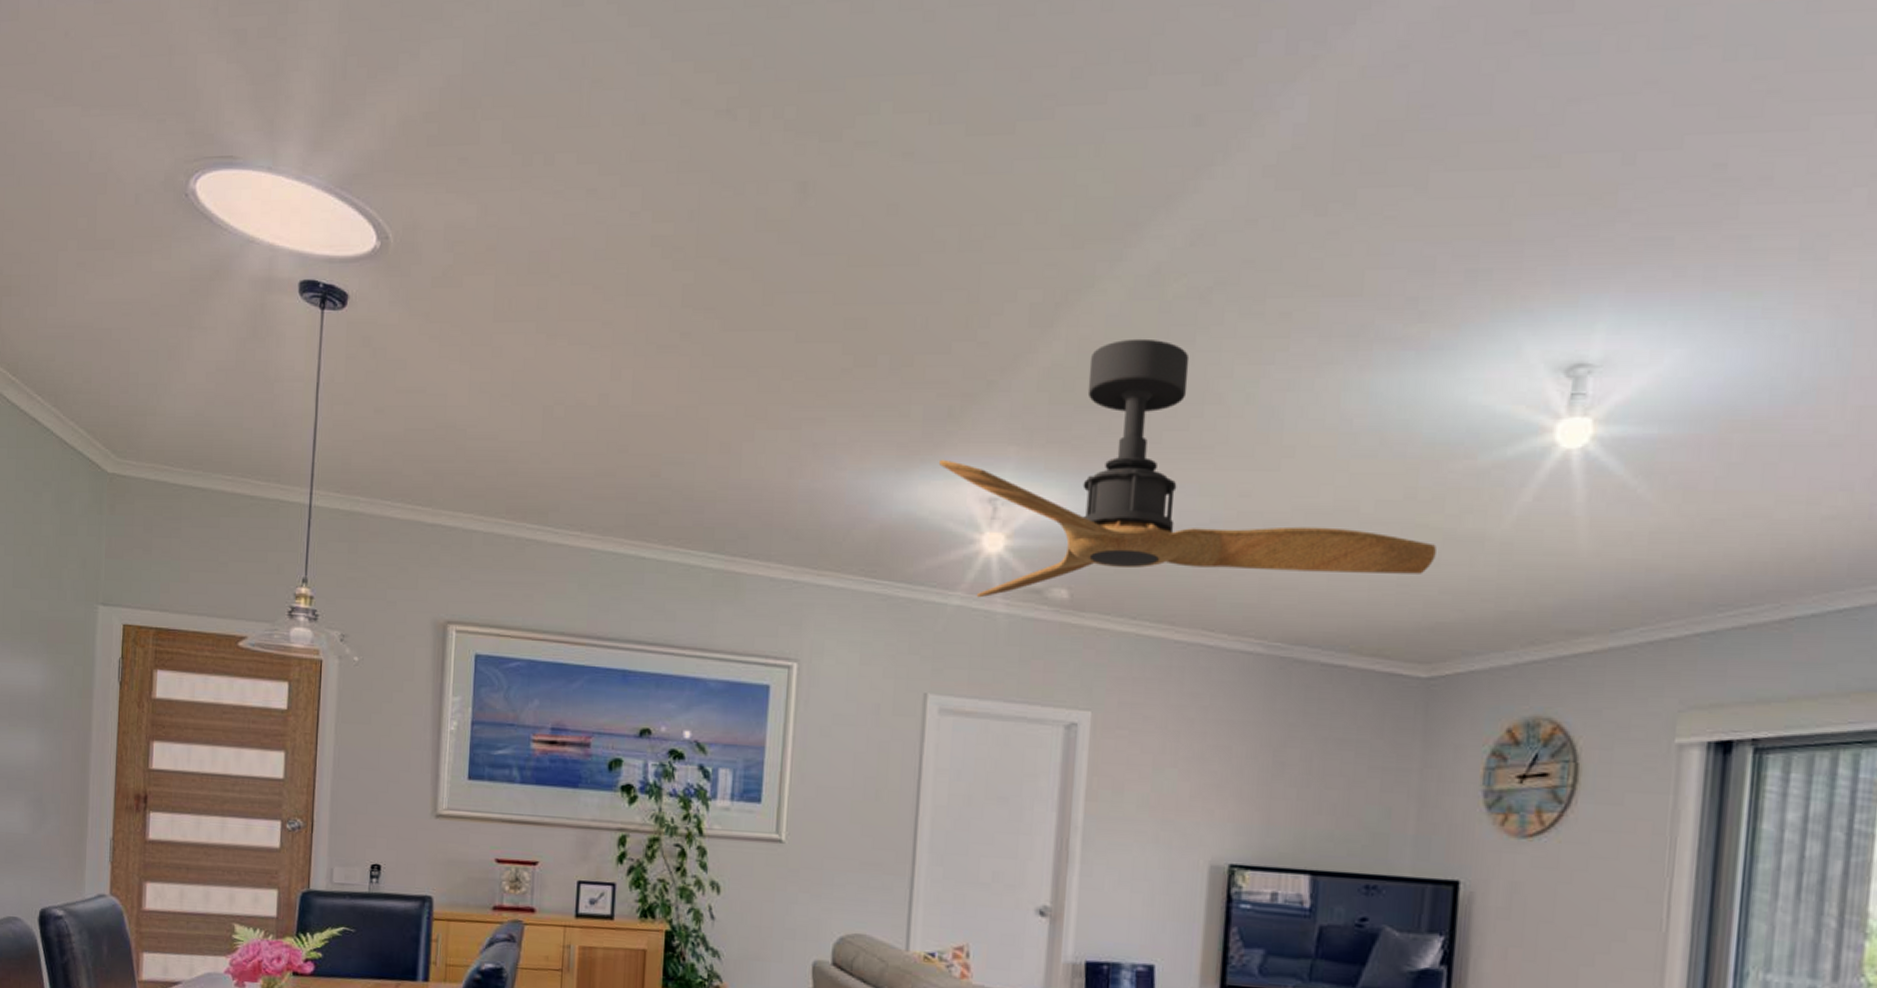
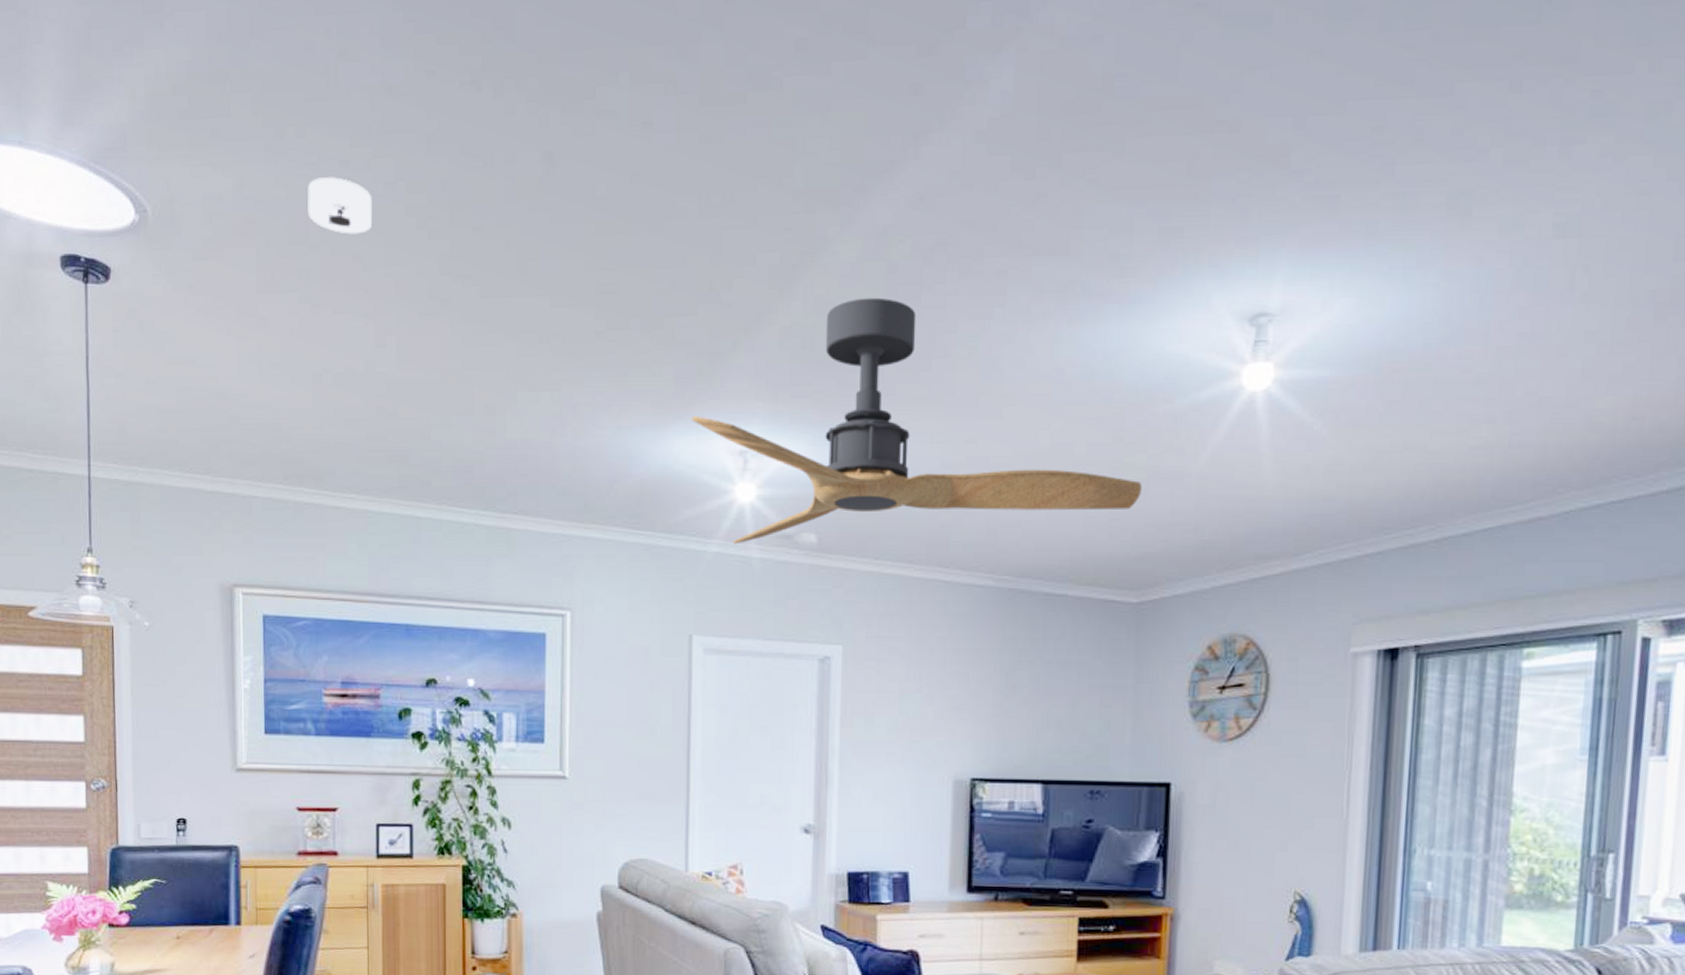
smoke detector: none [551,206,618,264] -> present [307,177,373,234]

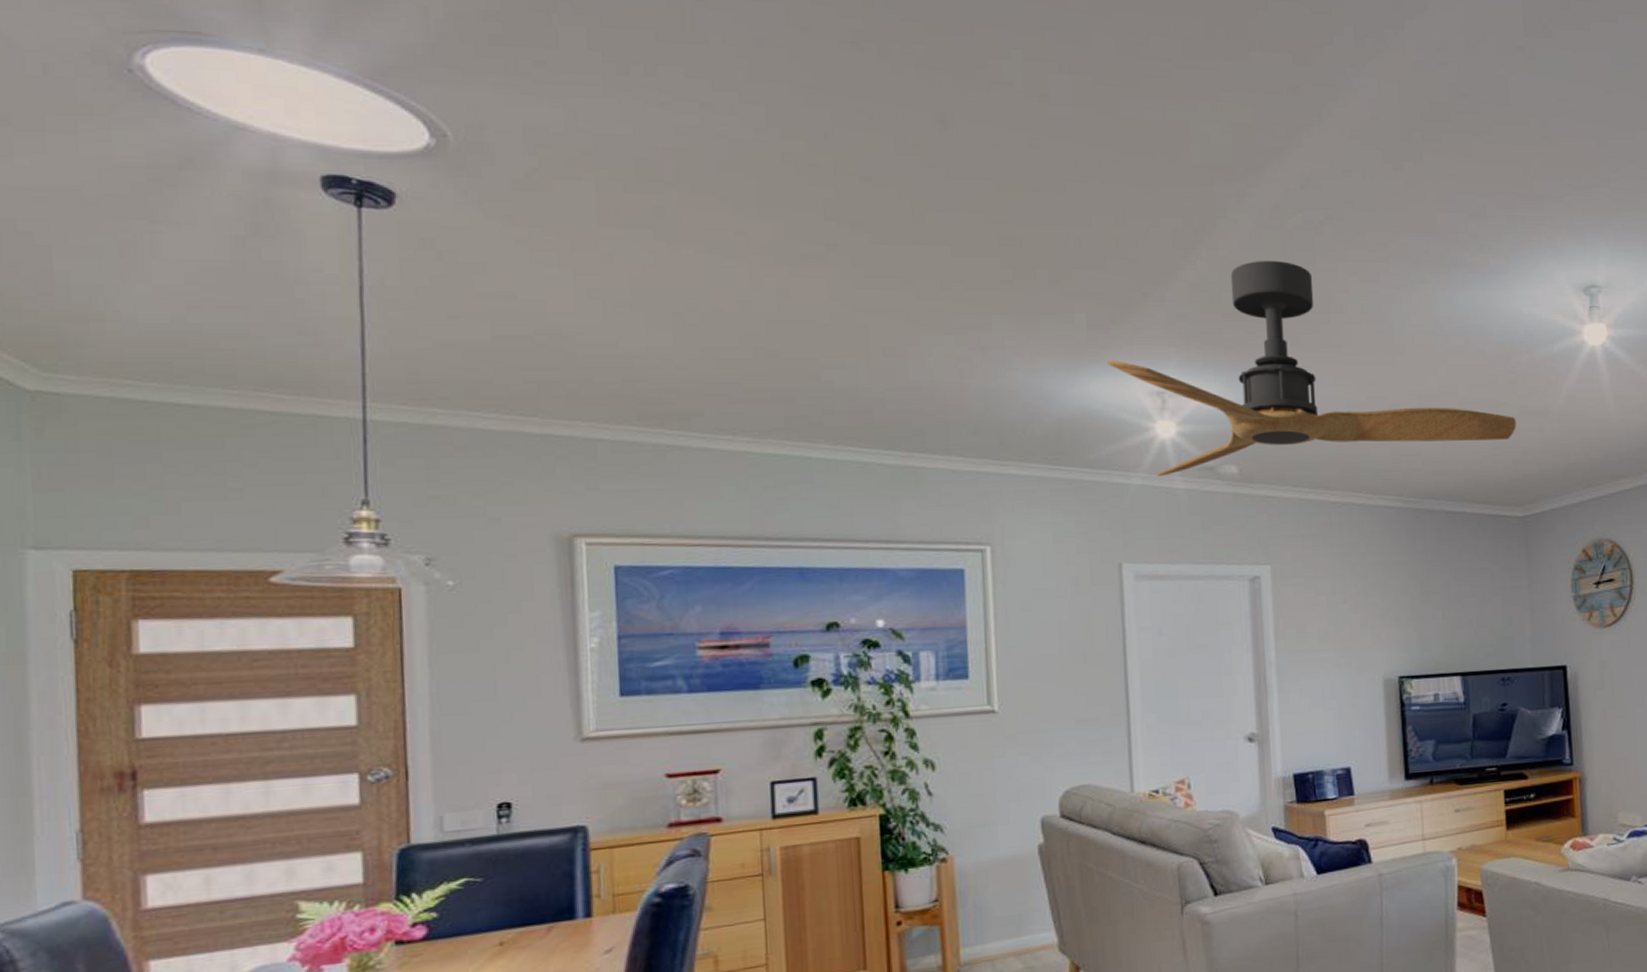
smoke detector: present [307,177,373,234] -> none [660,117,742,176]

